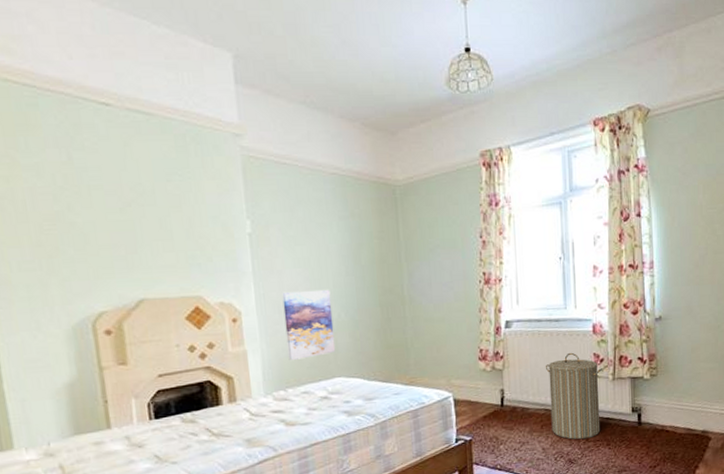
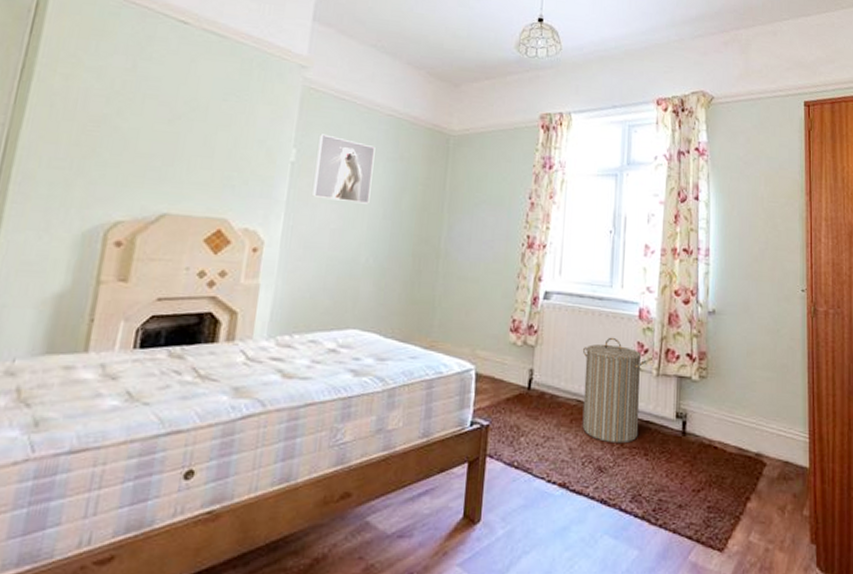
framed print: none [270,201,331,265] -> present [312,134,376,204]
wall art: present [282,289,336,361] -> none [302,227,363,304]

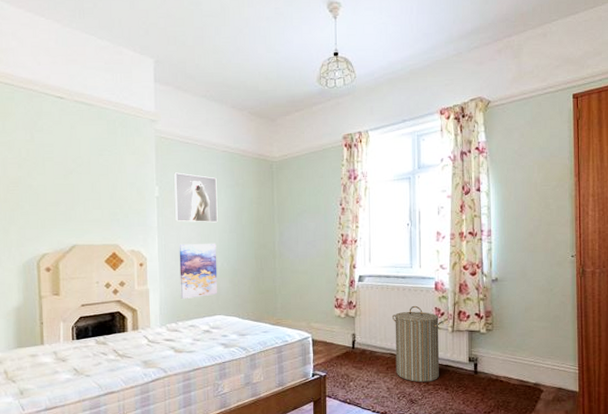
wall art: none [302,227,363,304] -> present [179,243,218,300]

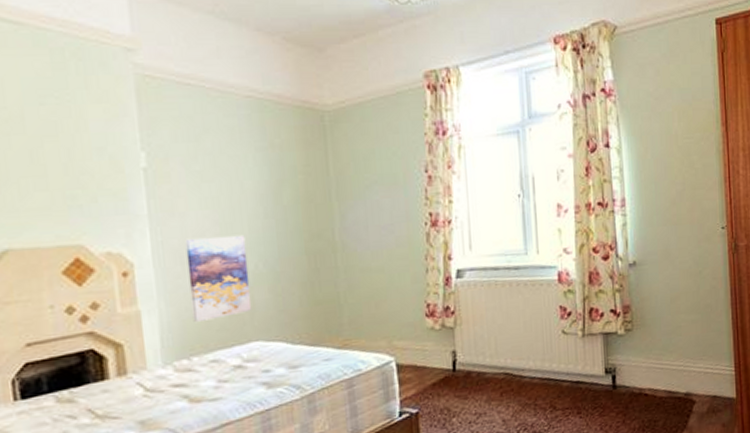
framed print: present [174,172,218,223] -> none [170,129,246,206]
laundry hamper: present [391,305,443,383] -> none [503,305,571,408]

